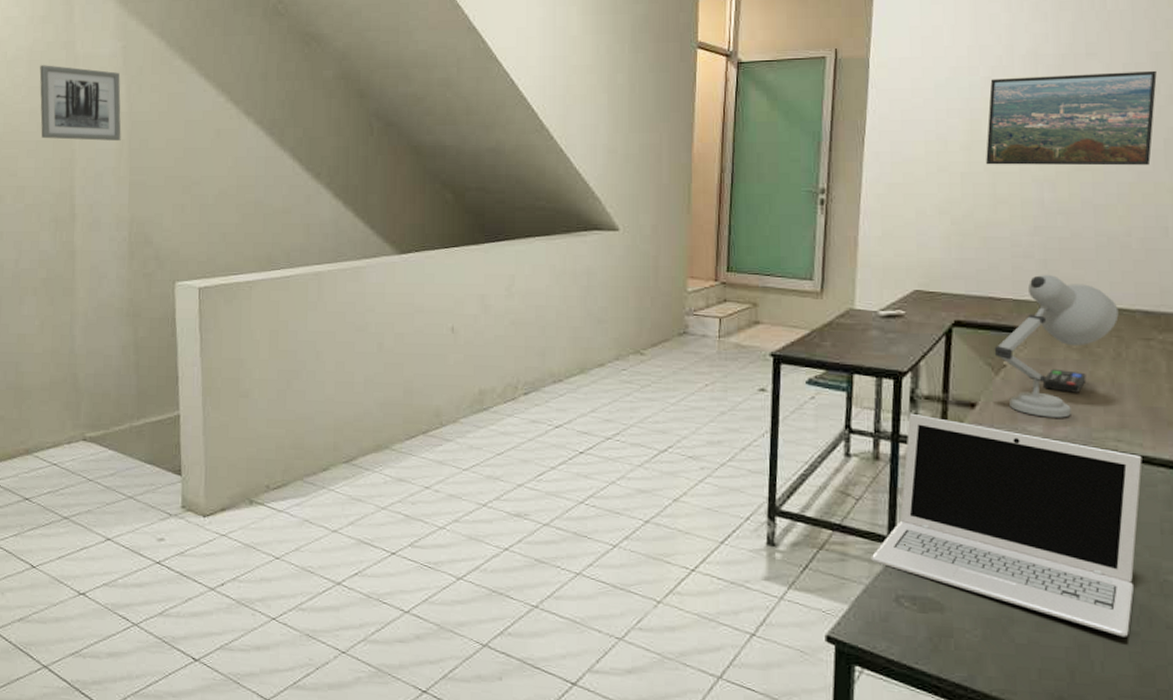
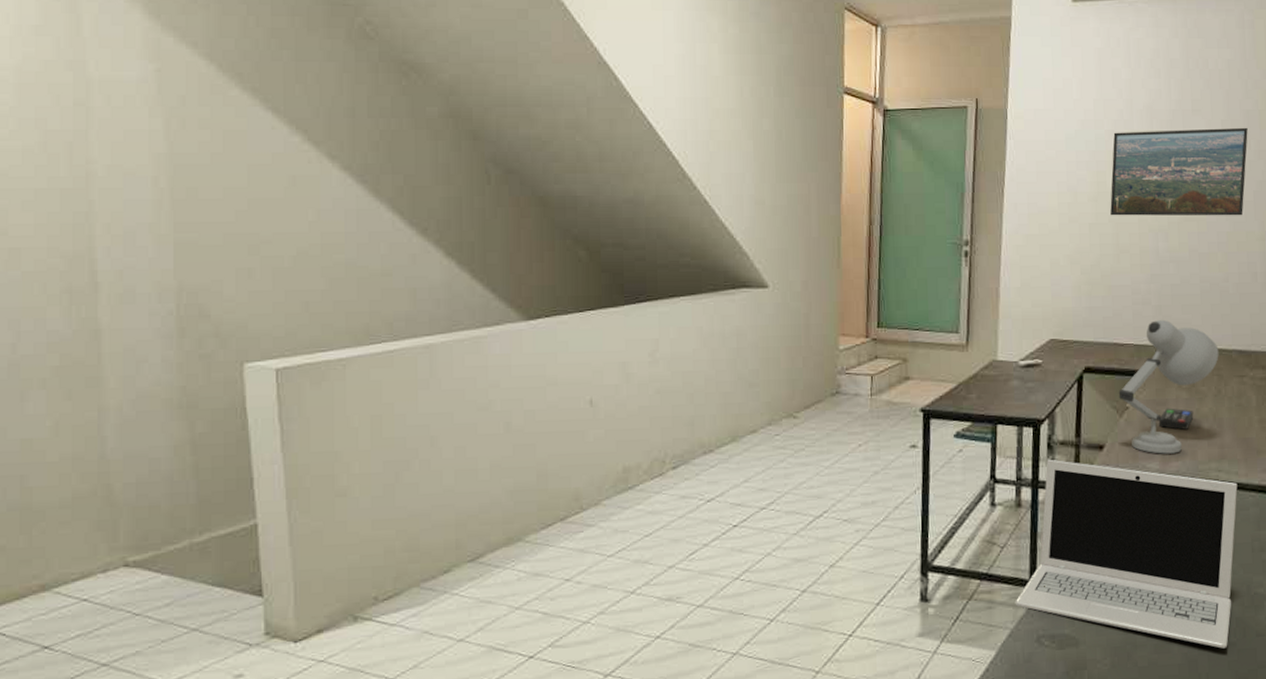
wall art: present [39,65,121,141] -> none [35,90,159,189]

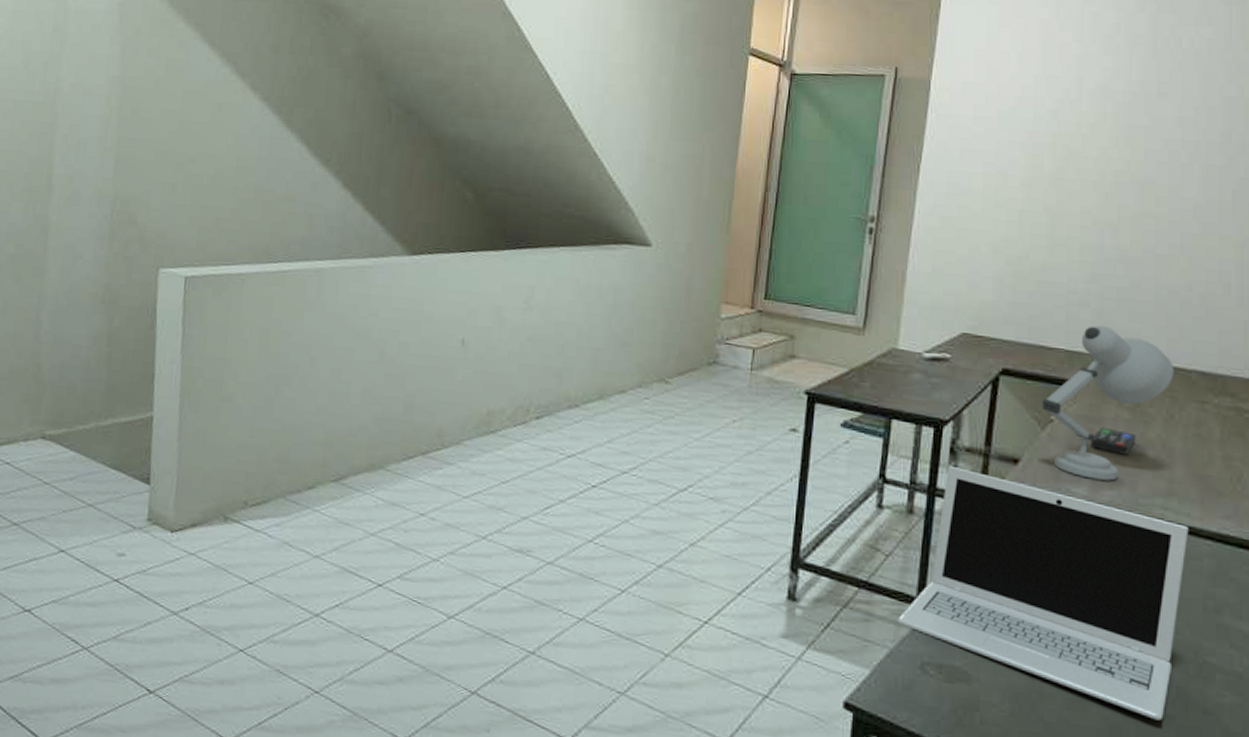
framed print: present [1110,127,1248,216] -> none [1046,112,1229,217]

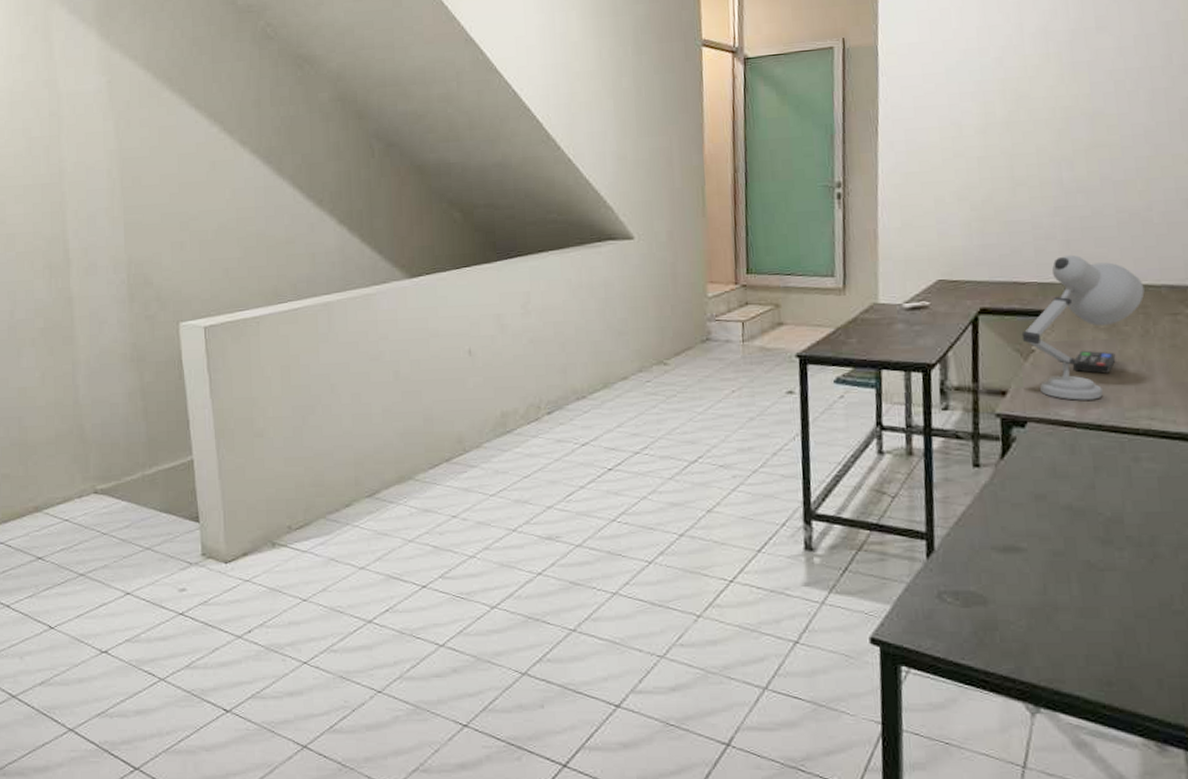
laptop: present [897,465,1189,721] -> none [910,405,1177,617]

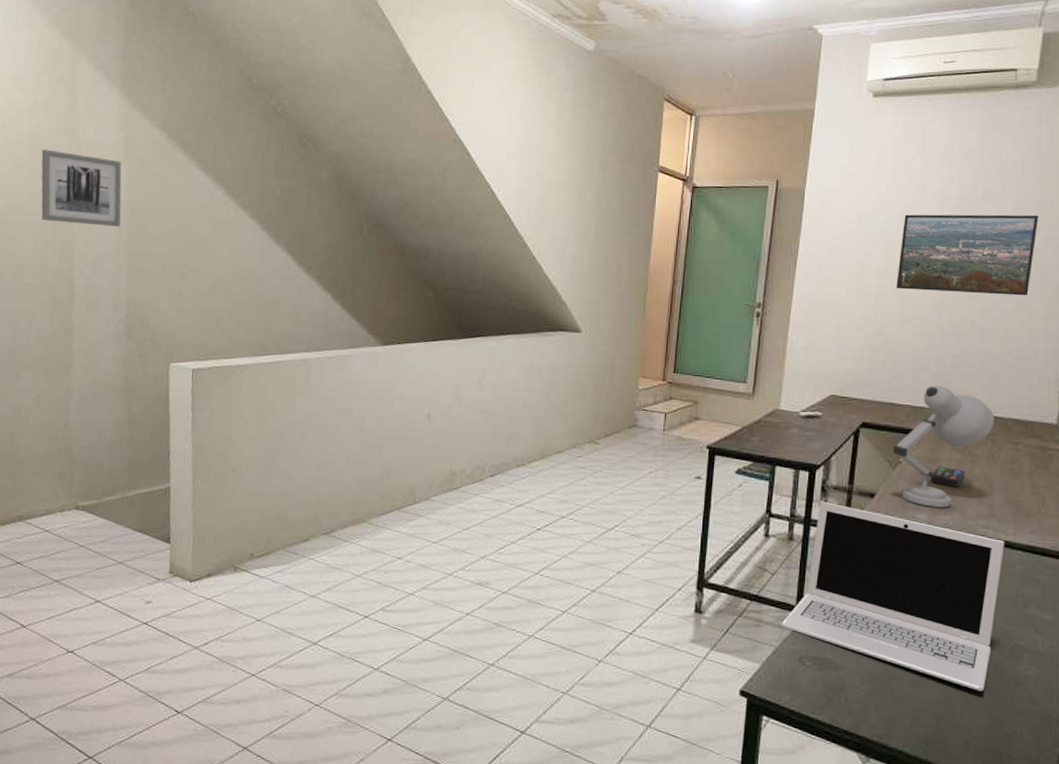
wall art: none [22,105,112,183] -> present [41,149,122,226]
laptop: none [910,405,1177,617] -> present [781,501,1005,692]
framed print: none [1001,40,1169,148] -> present [896,214,1038,296]

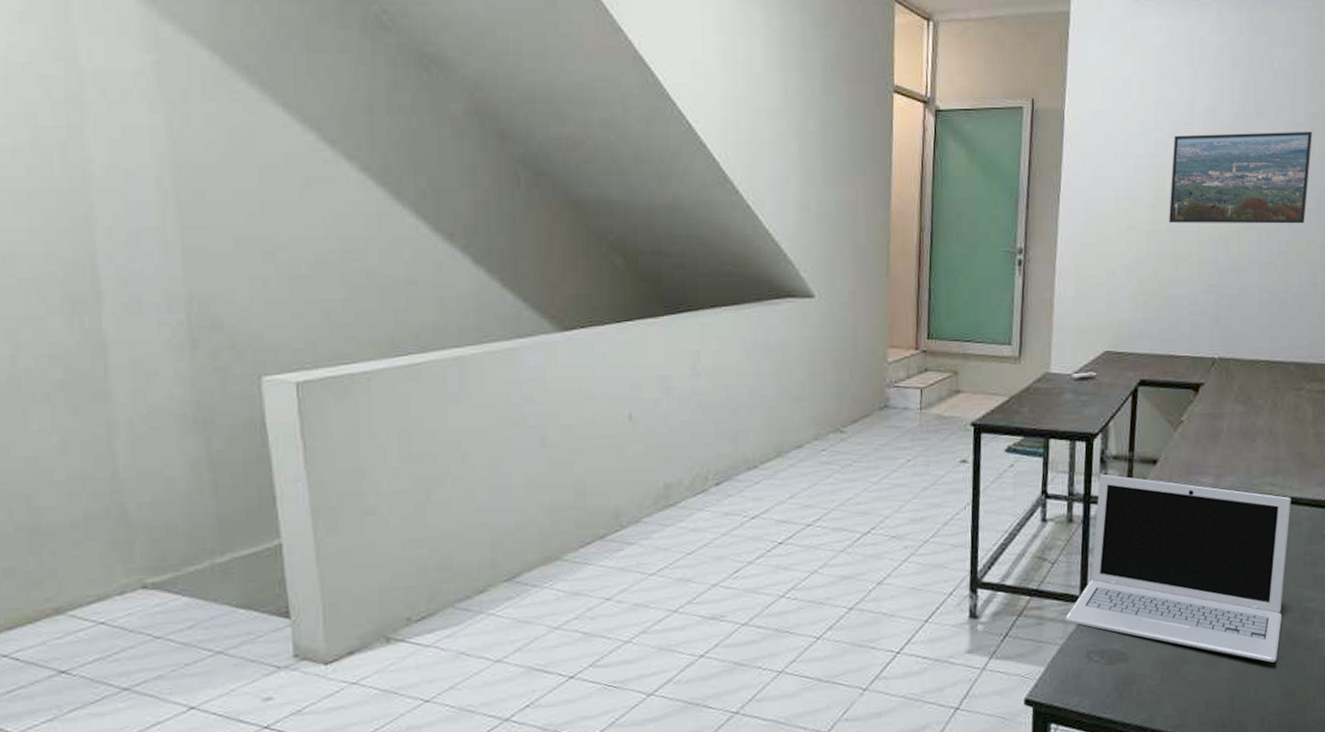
wall art: present [41,149,122,226] -> none [22,82,163,191]
desk lamp: present [892,385,995,508] -> none [1173,330,1276,469]
remote control: present [930,466,965,487] -> none [1213,421,1249,444]

